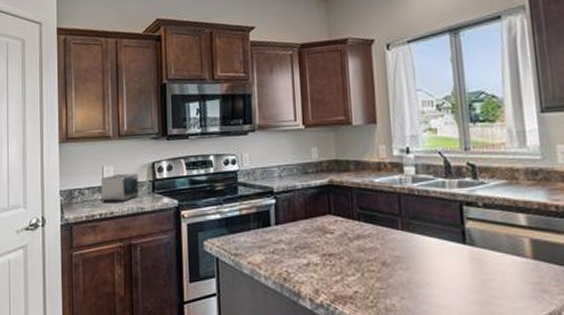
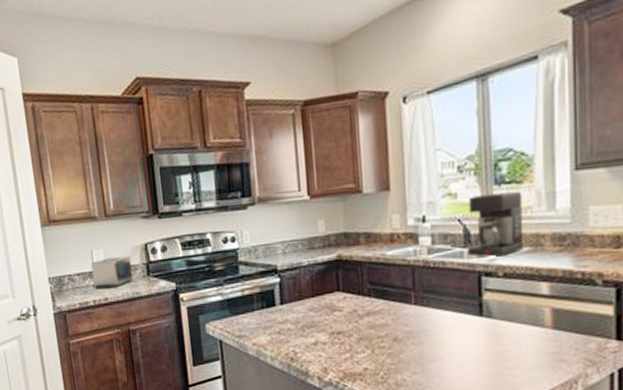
coffee maker: none [447,129,501,188] -> present [467,191,525,257]

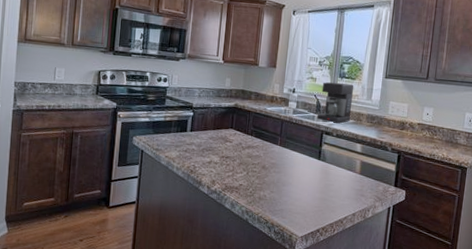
toaster: present [91,256,133,289] -> none [52,75,86,99]

